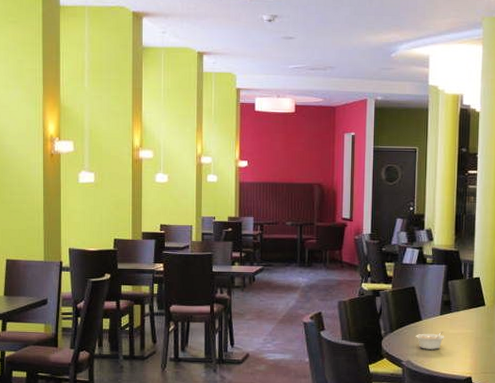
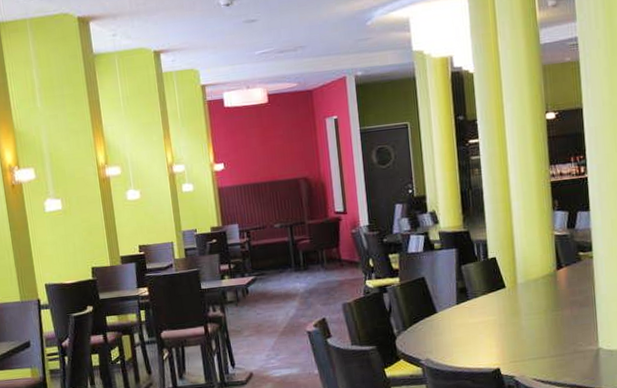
legume: present [415,331,445,350] -> none [432,322,465,344]

